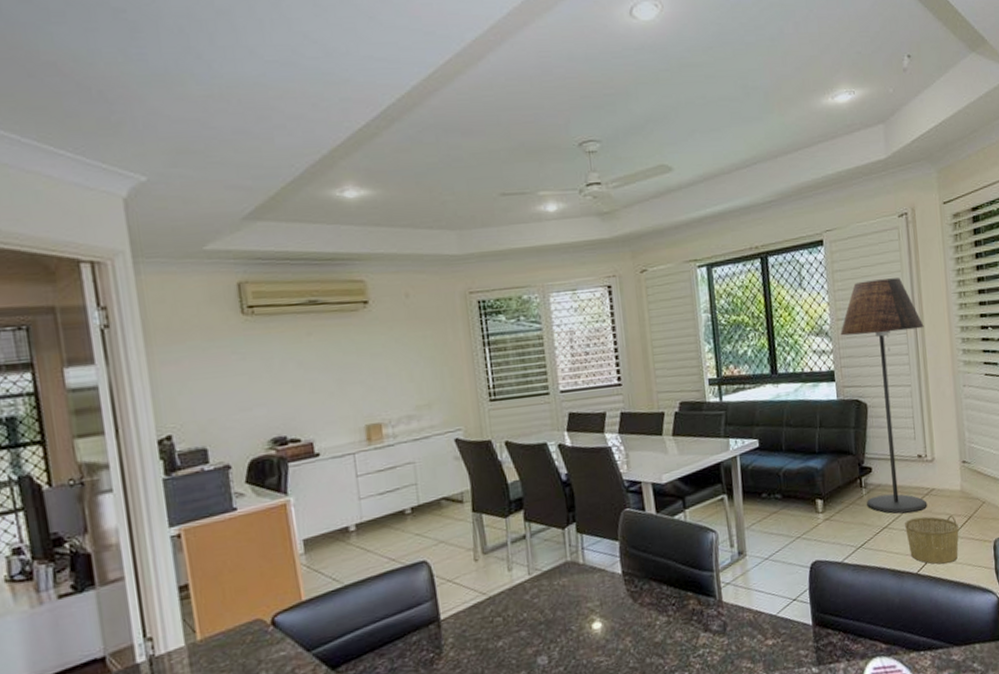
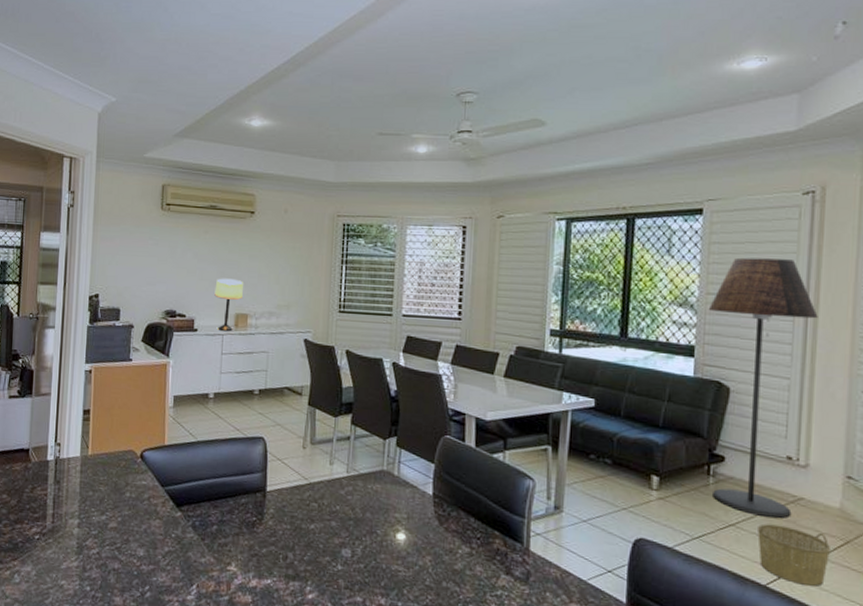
table lamp: none [333,384,371,450] -> present [214,278,243,332]

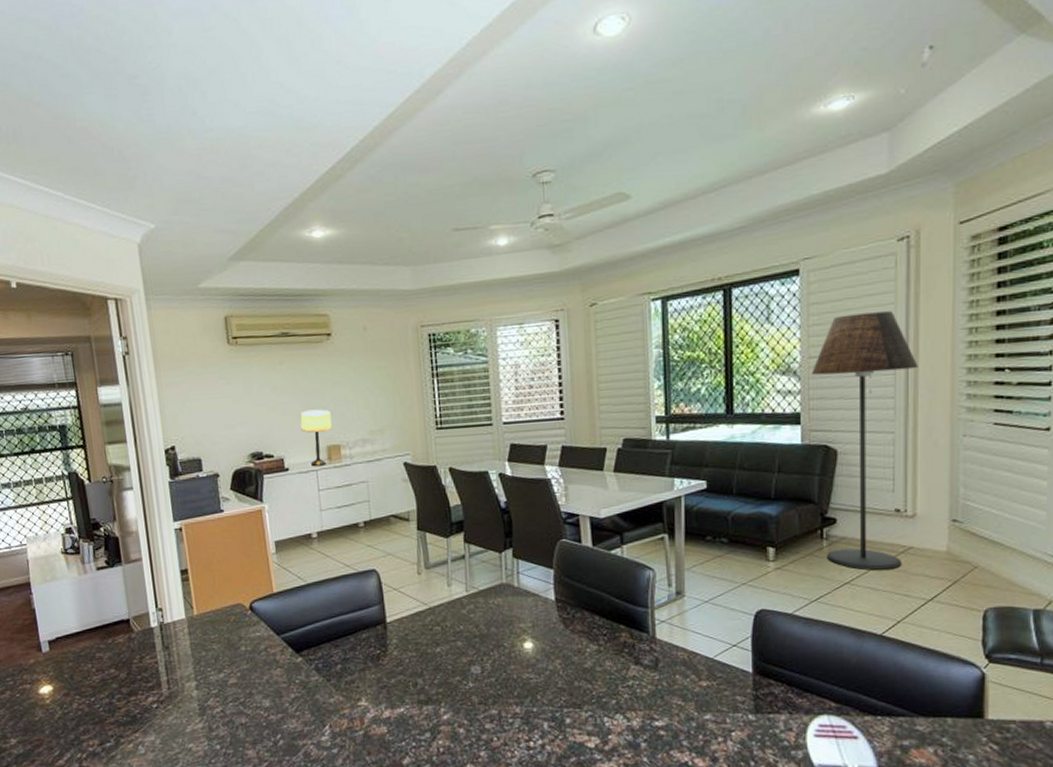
basket: present [756,523,832,587] -> none [870,576,941,629]

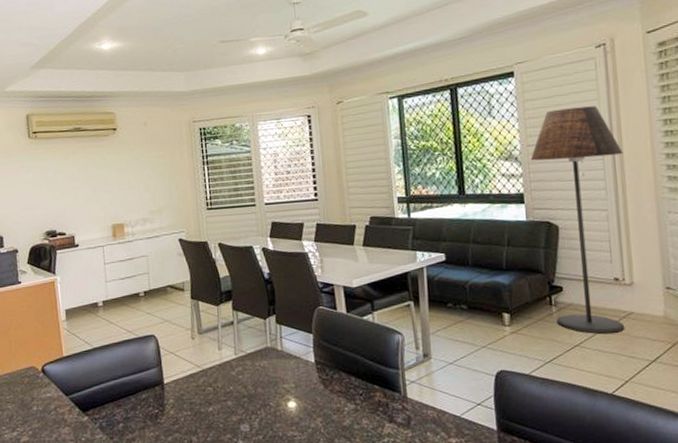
table lamp: present [300,409,332,467] -> none [89,193,116,243]

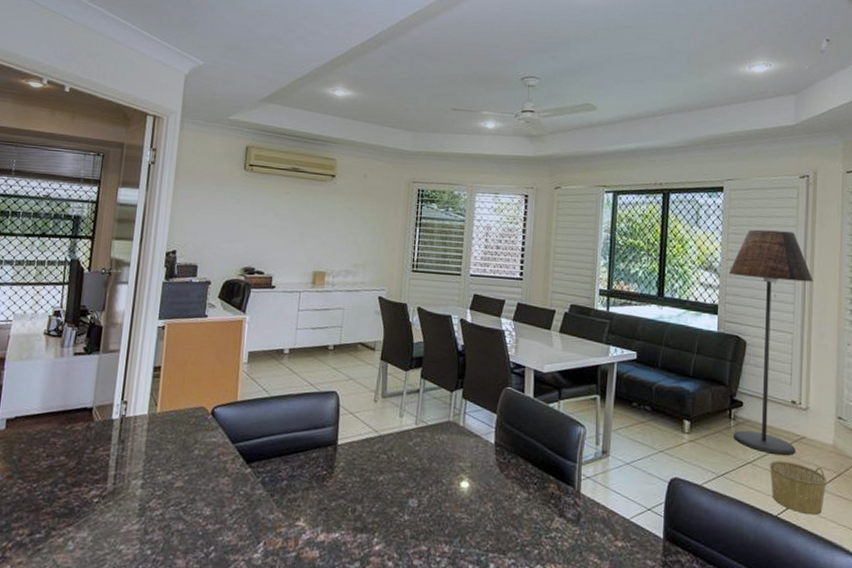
basket: none [597,339,662,388] -> present [769,460,828,515]

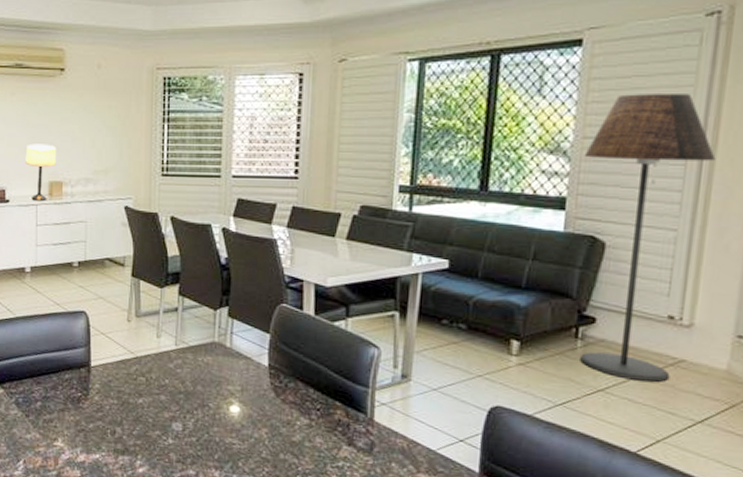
table lamp: none [293,237,322,289] -> present [25,143,56,202]
basket: present [769,460,828,515] -> none [628,388,714,453]

